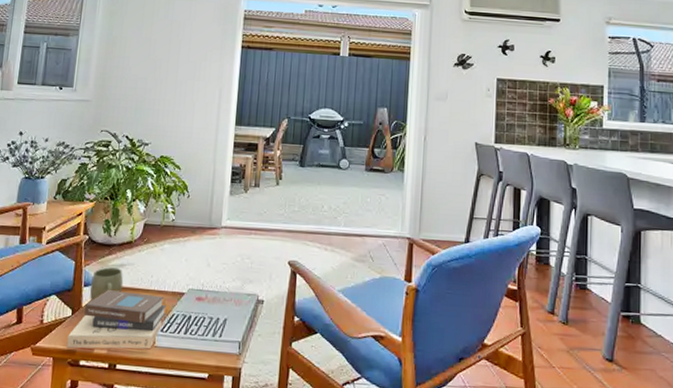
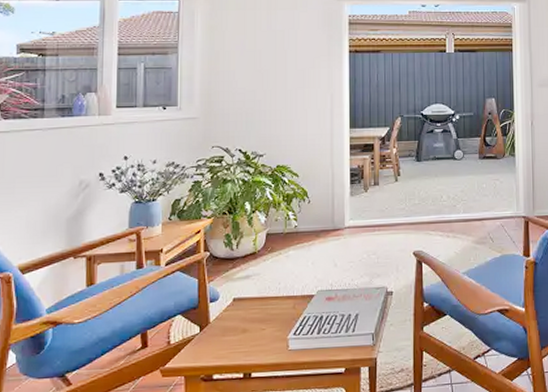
books: present [66,290,167,350] -> none [198,301,297,365]
mug: present [89,267,124,302] -> none [216,280,251,317]

